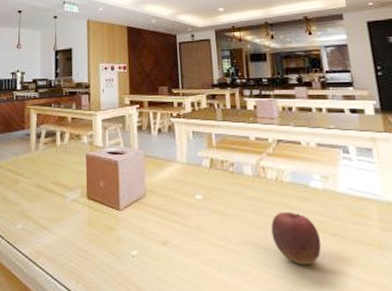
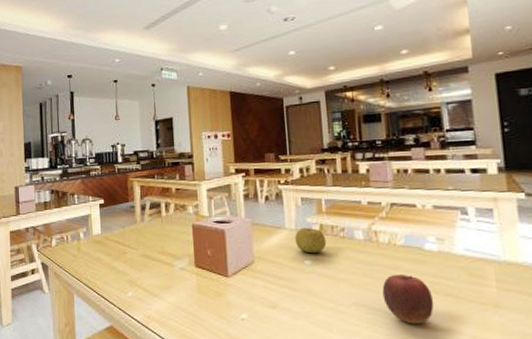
fruit: none [186,161,217,188] -> present [294,227,327,254]

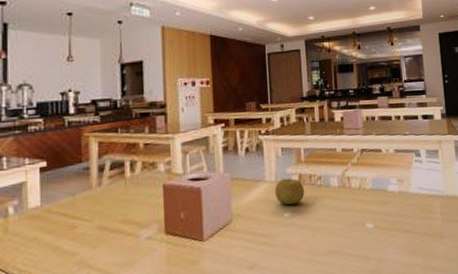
apple: present [382,274,434,324] -> none [354,216,396,264]

